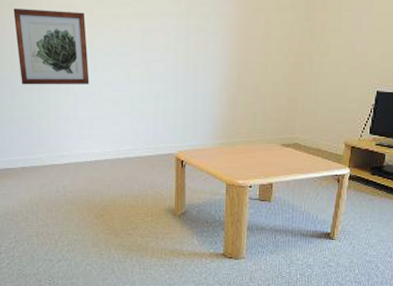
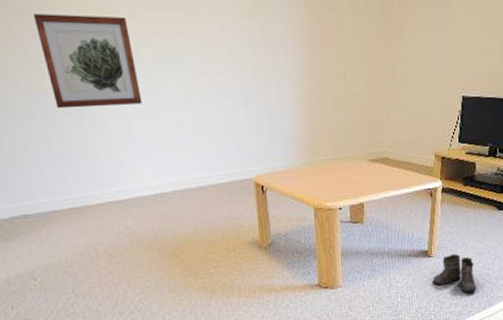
boots: none [332,238,381,278] -> present [432,253,481,293]

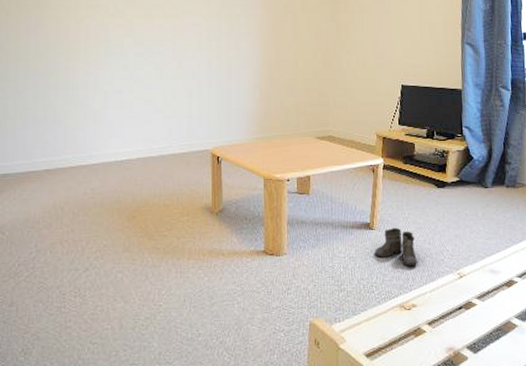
wall art: present [33,14,142,109] -> none [39,9,120,84]

